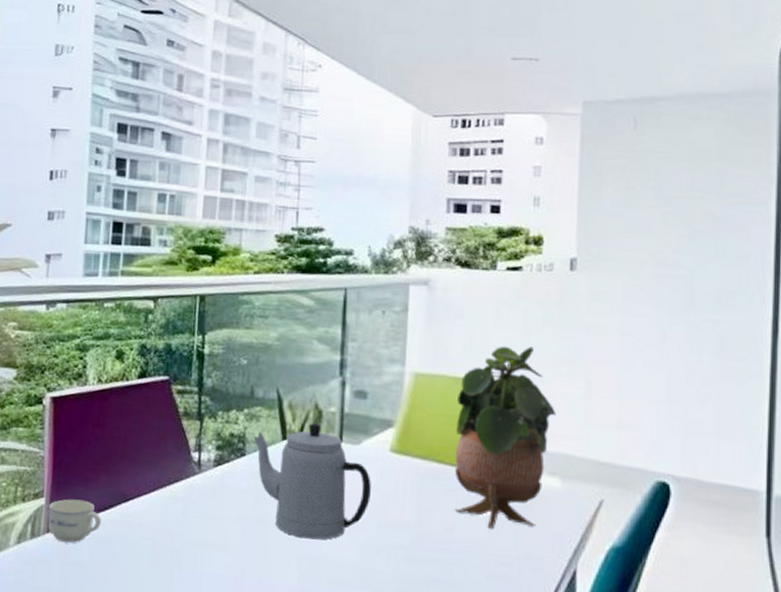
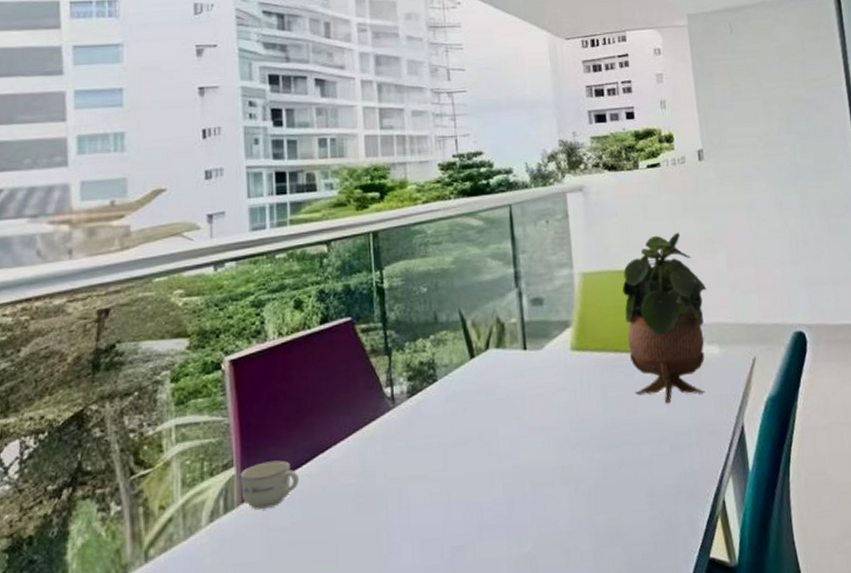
teapot: present [253,423,371,540] -> none [442,336,560,451]

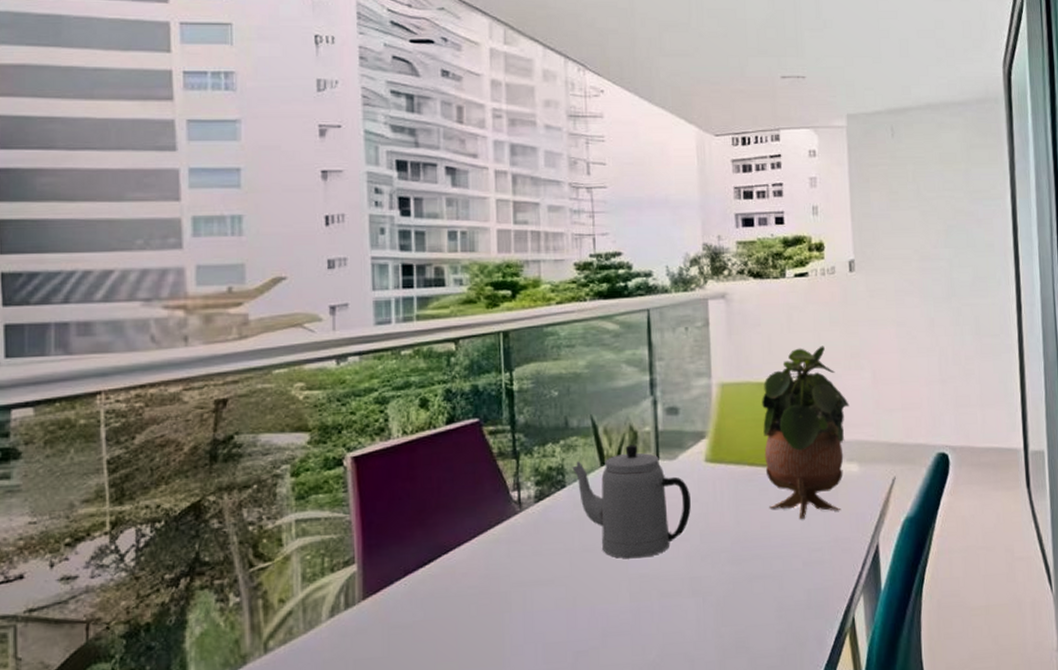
cup: present [241,460,299,510] -> none [362,559,421,607]
teapot: none [442,336,560,451] -> present [572,445,691,559]

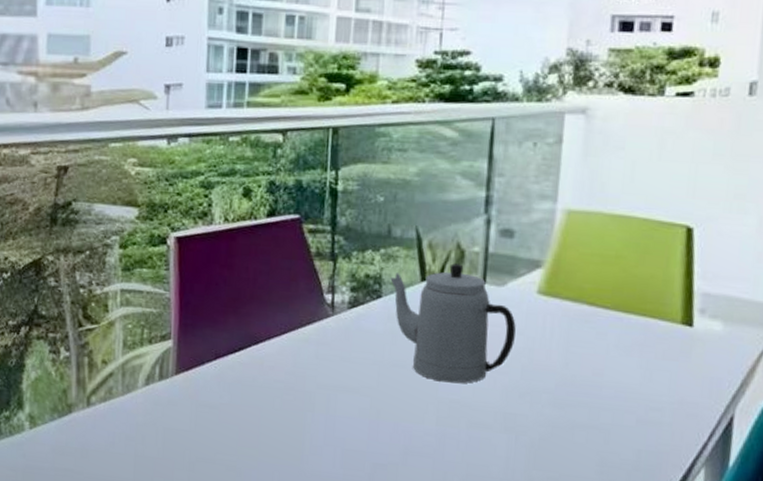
potted plant: present [762,345,850,519] -> none [606,180,723,373]

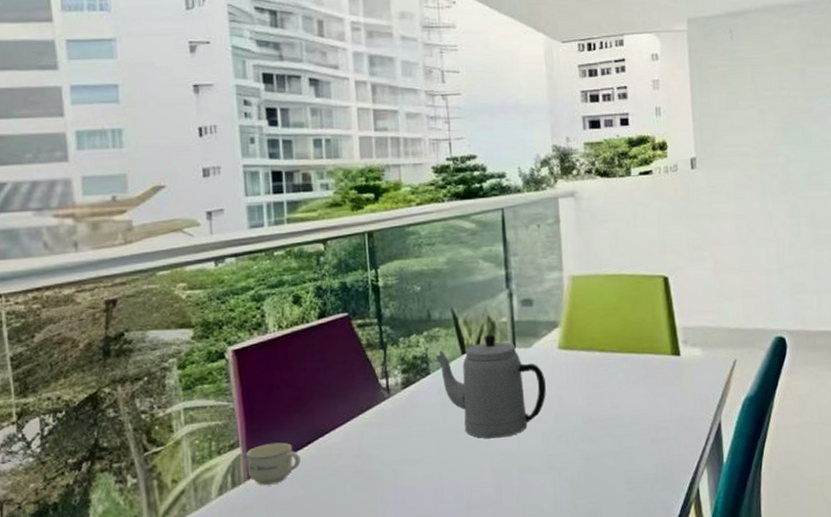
cup: none [176,341,231,385] -> present [246,442,301,485]

